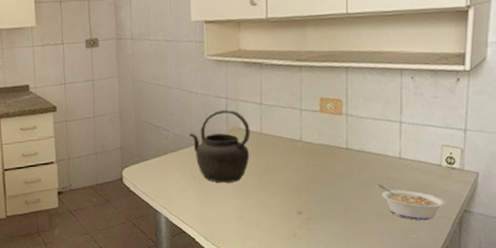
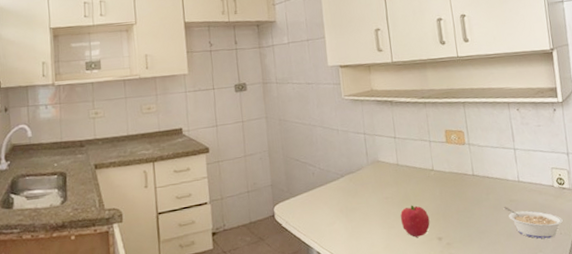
kettle: present [189,110,251,183] -> none [333,144,390,214]
fruit: none [258,176,291,210] -> present [400,205,430,238]

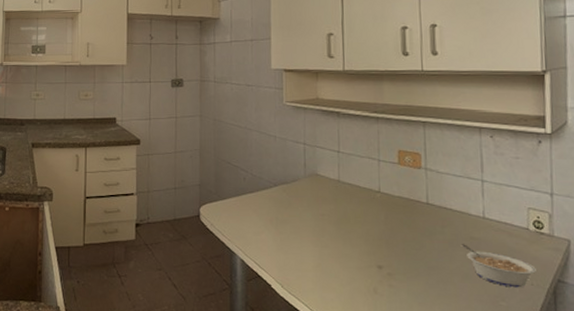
fruit: present [400,205,430,238] -> none [336,226,370,261]

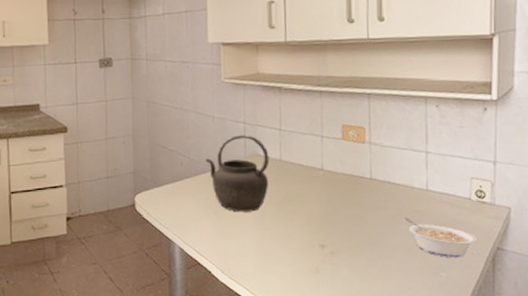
kettle: none [267,155,328,229] -> present [205,135,270,212]

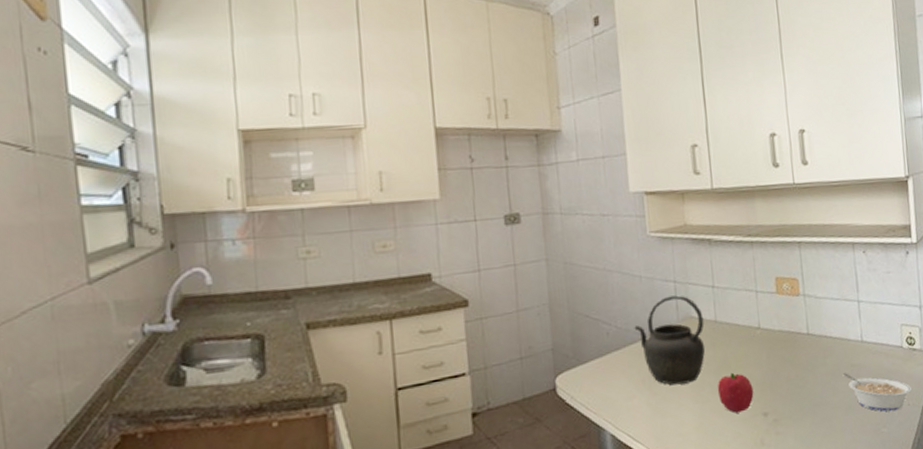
fruit: none [278,206,313,242] -> present [717,372,754,414]

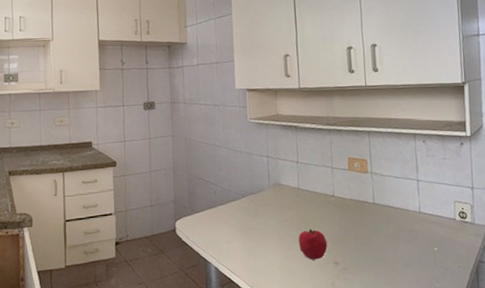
kettle: present [634,295,706,385] -> none [235,167,290,235]
legume: present [842,373,911,412] -> none [402,236,462,271]

